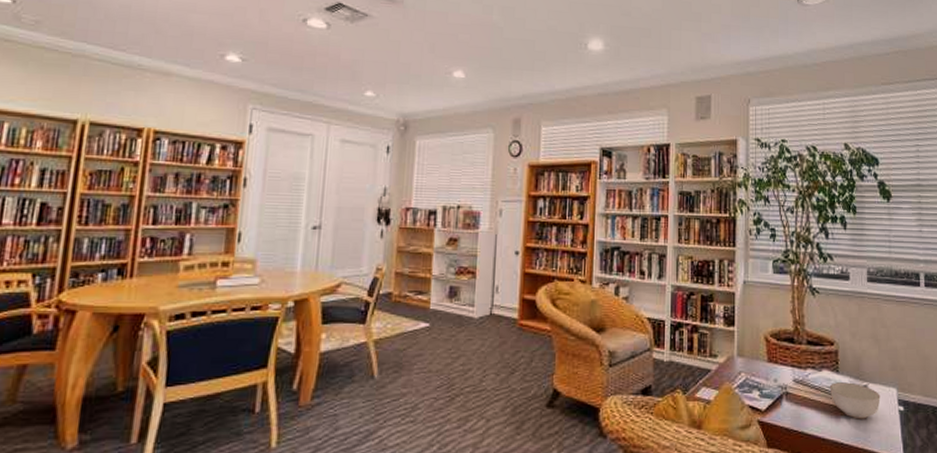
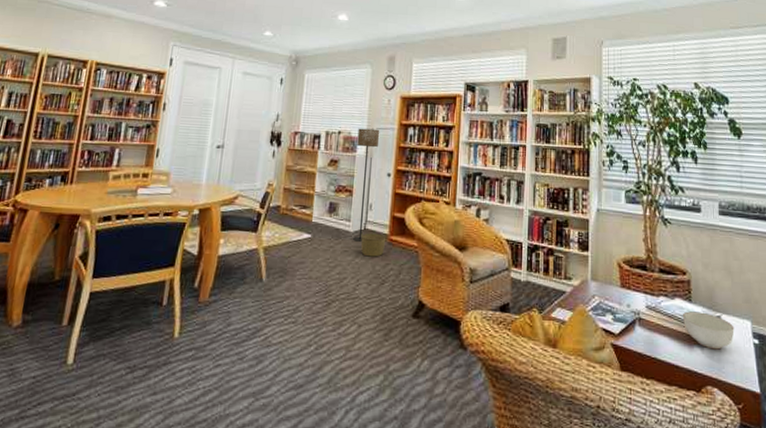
floor lamp: none [476,201,506,328] -> present [352,128,380,242]
basket: none [486,318,516,345] -> present [361,232,387,257]

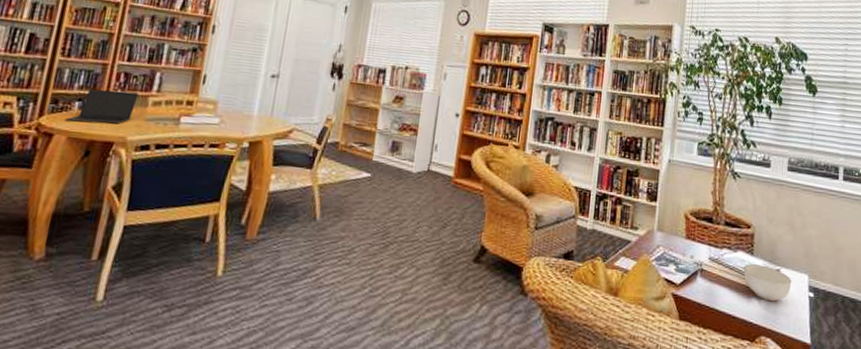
laptop: none [38,166,101,198] -> present [65,89,139,124]
floor lamp: present [352,128,380,242] -> none [414,64,451,183]
basket: present [361,232,387,257] -> none [423,173,451,200]

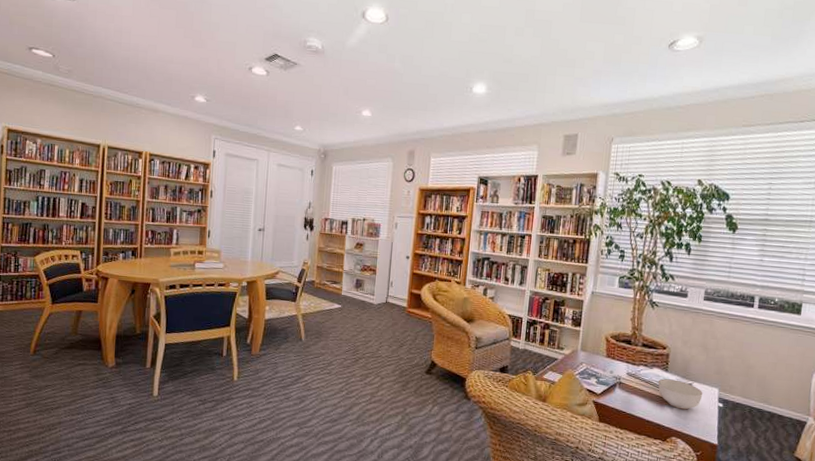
laptop: present [65,89,139,124] -> none [115,243,163,270]

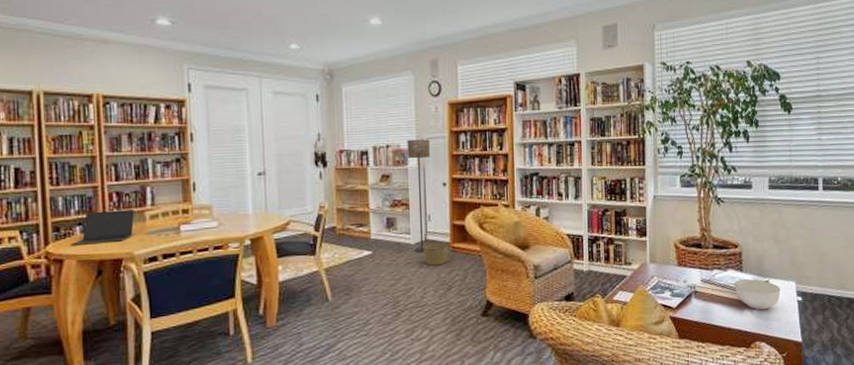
laptop: none [115,243,163,270] -> present [71,209,135,246]
floor lamp: none [375,216,400,312] -> present [407,139,431,253]
basket: none [383,305,405,325] -> present [423,242,449,266]

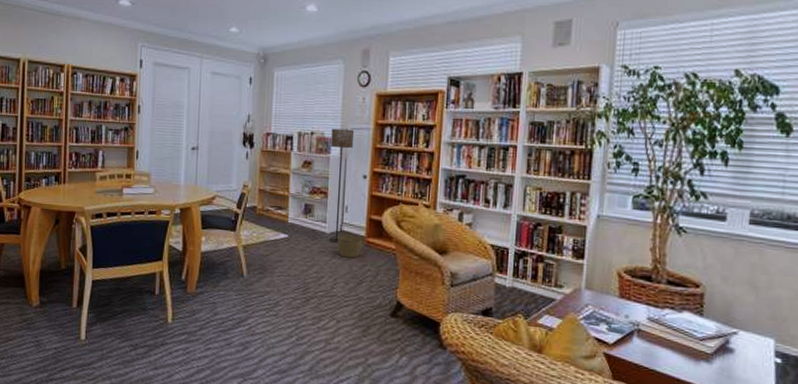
laptop: present [71,209,135,246] -> none [37,167,88,197]
bowl: present [734,279,781,310] -> none [690,325,753,366]

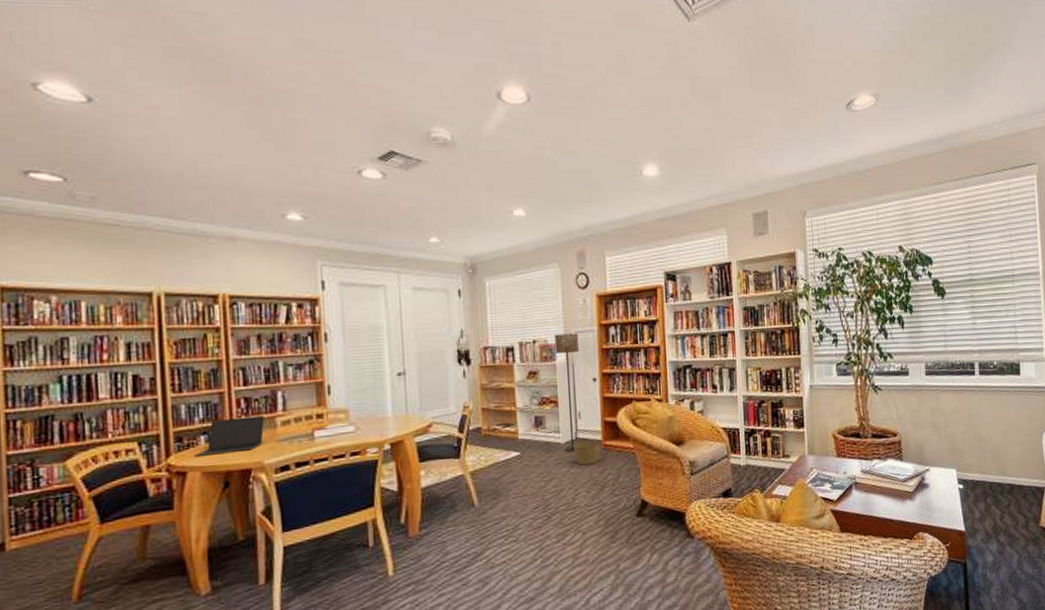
laptop: none [37,167,88,197] -> present [195,416,265,457]

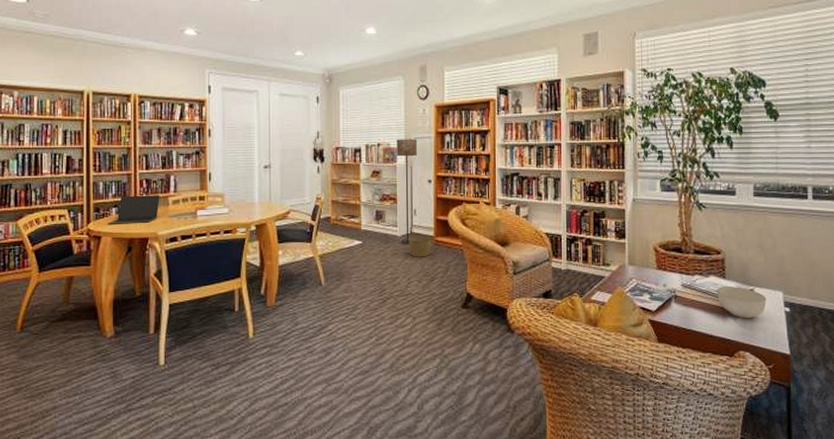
bowl: none [894,468,942,500] -> present [716,287,767,319]

